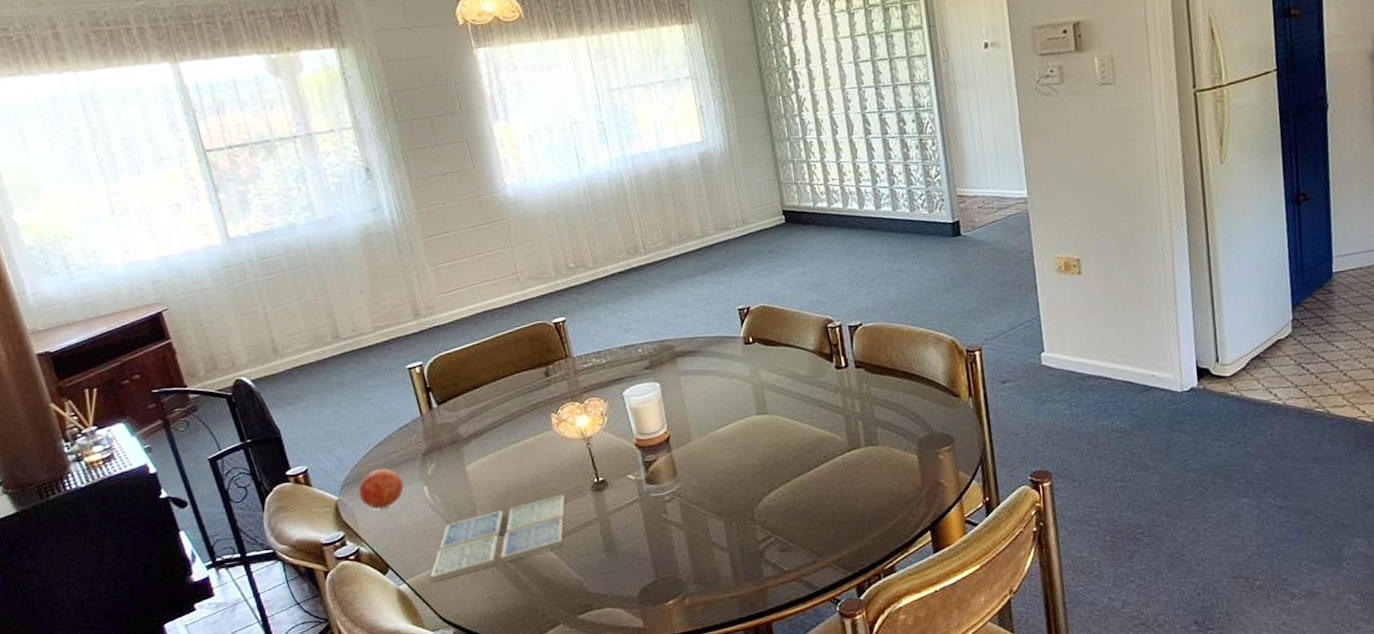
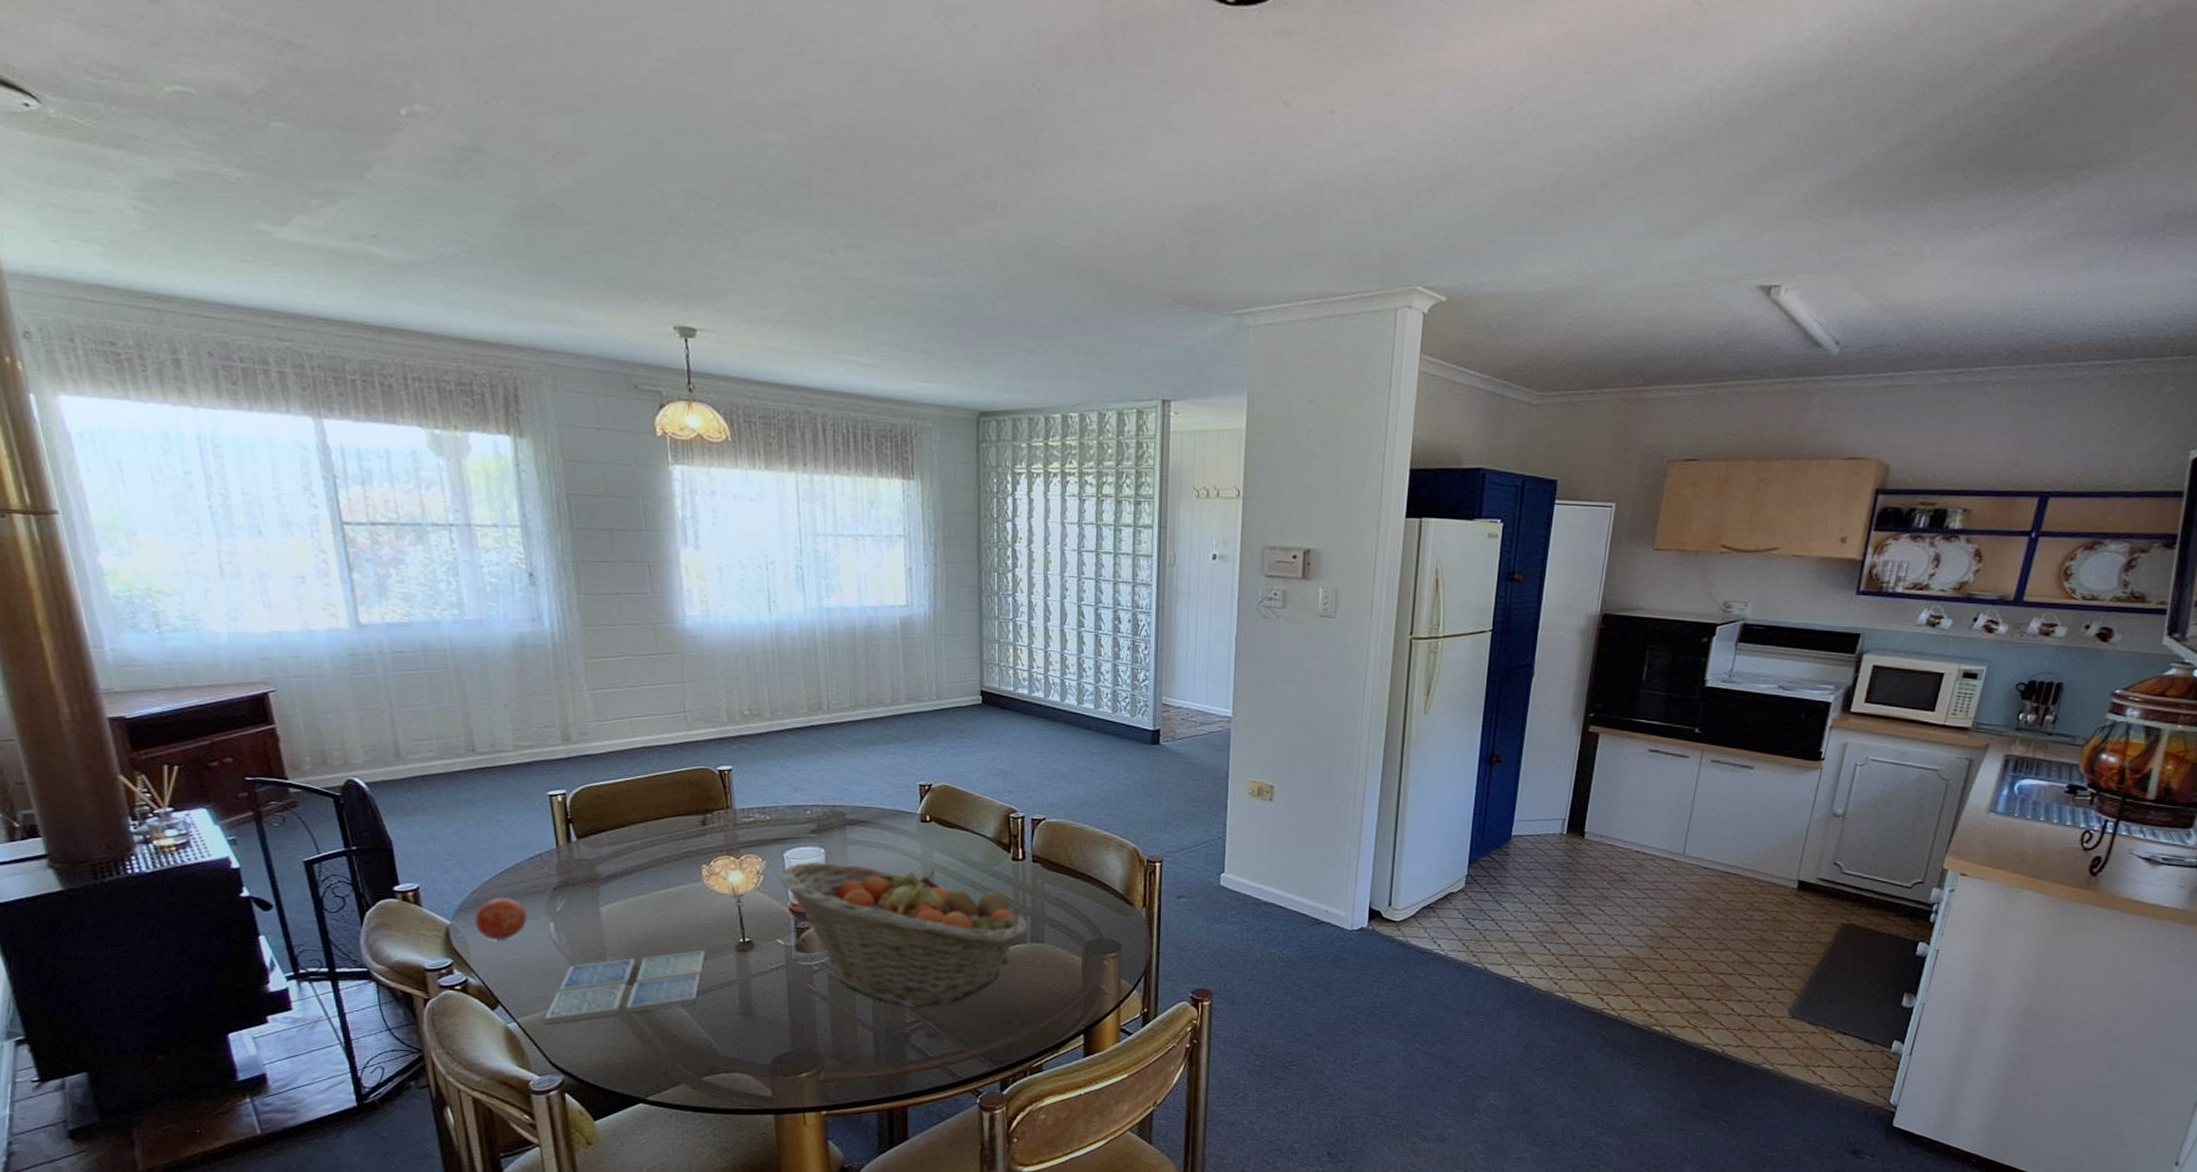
fruit basket: none [621,390,862,526] -> present [778,861,1028,1008]

